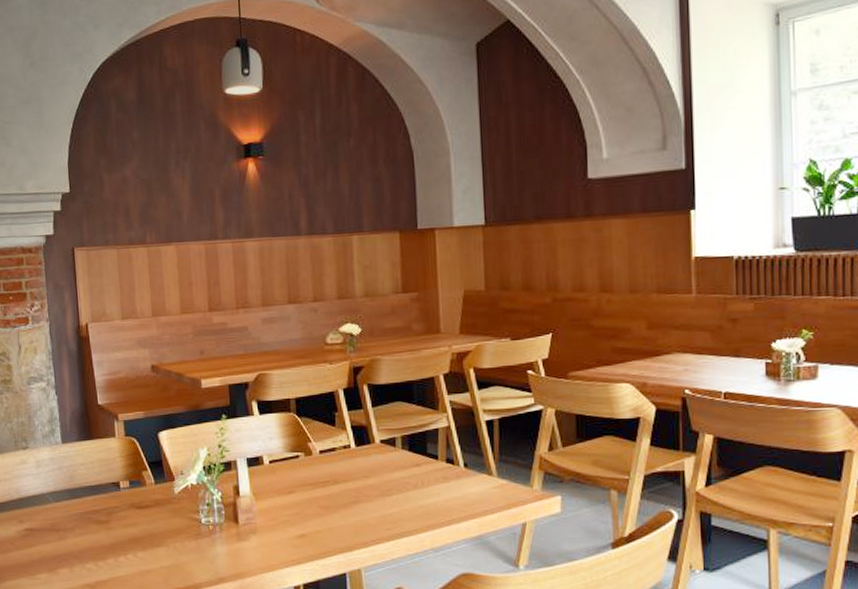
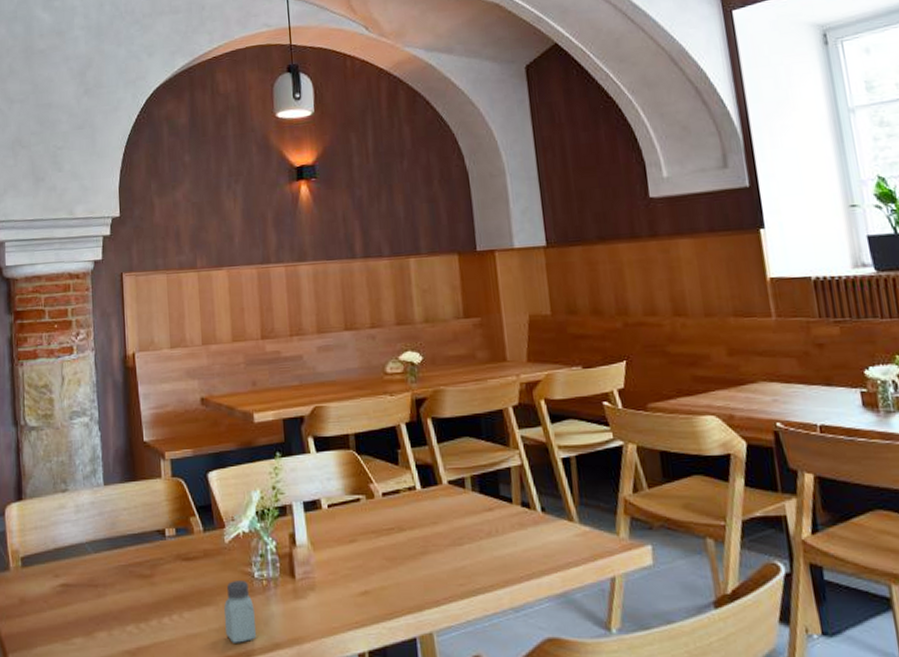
saltshaker: none [174,526,204,578] -> present [224,581,257,643]

